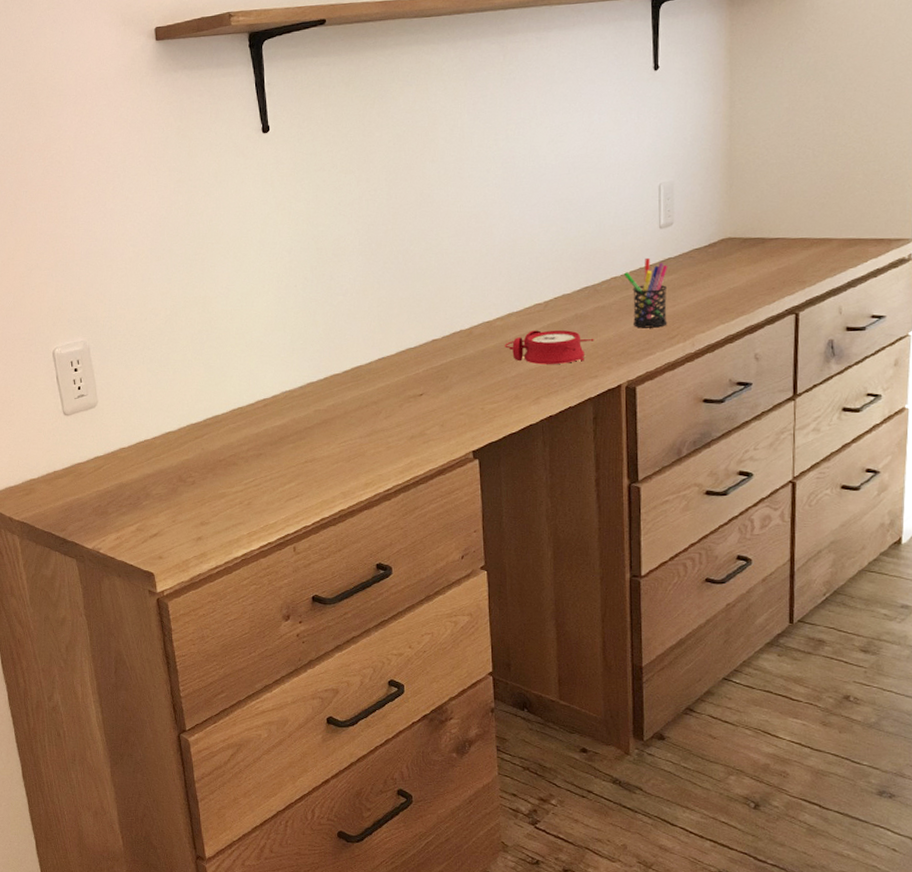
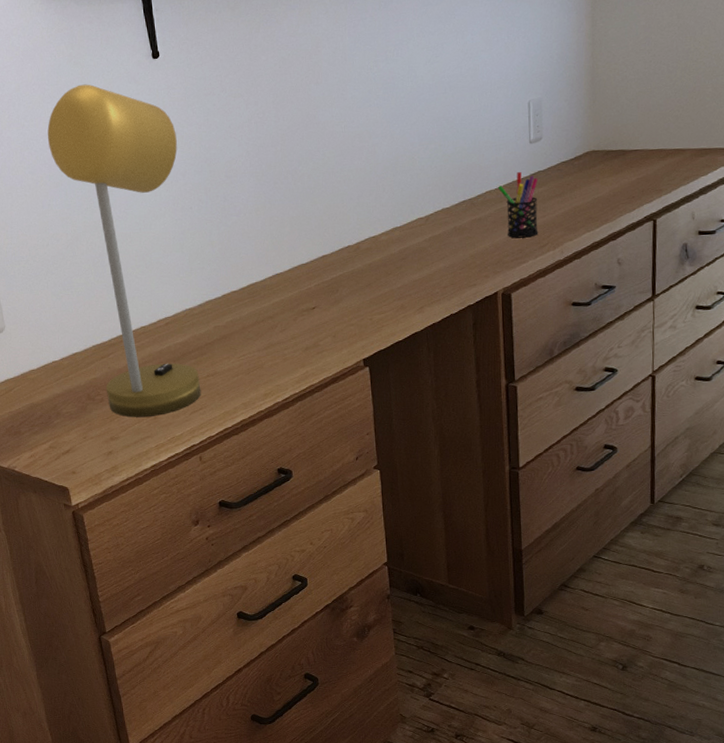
desk lamp: none [151,157,298,502] -> present [47,84,202,417]
alarm clock: present [505,330,594,365] -> none [390,242,472,276]

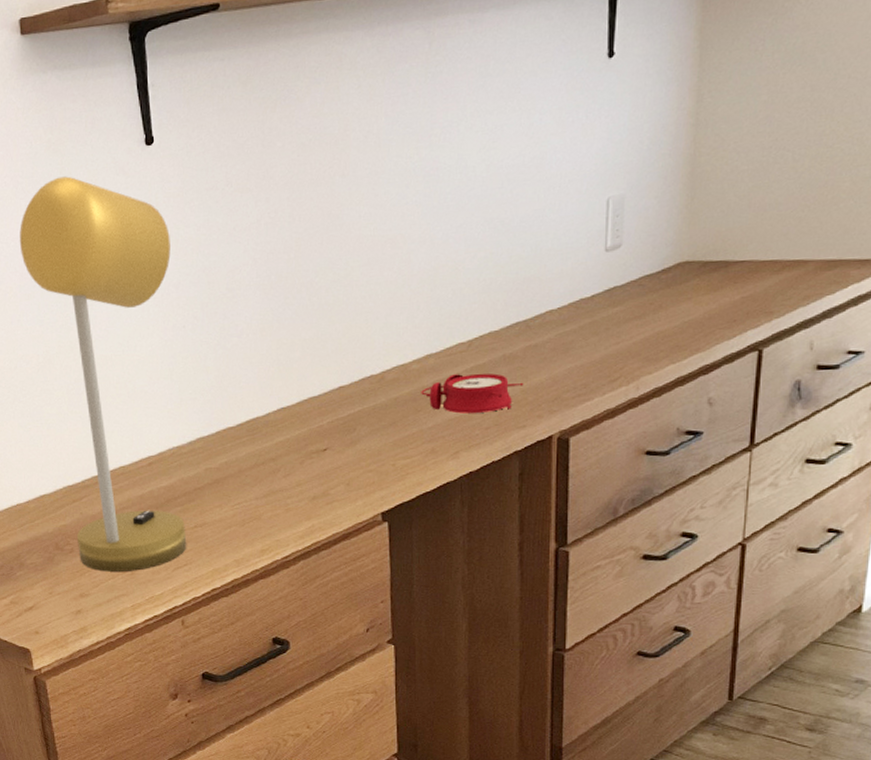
alarm clock: none [390,242,472,276] -> present [421,373,524,414]
pen holder: present [498,171,538,238] -> none [562,286,613,370]

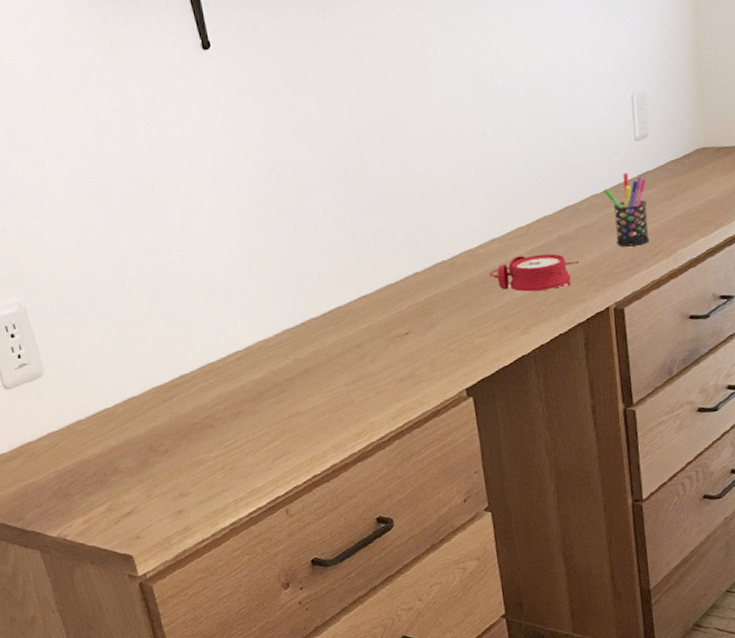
desk lamp: present [19,176,187,572] -> none [80,80,284,469]
pen holder: none [562,286,613,370] -> present [604,172,650,247]

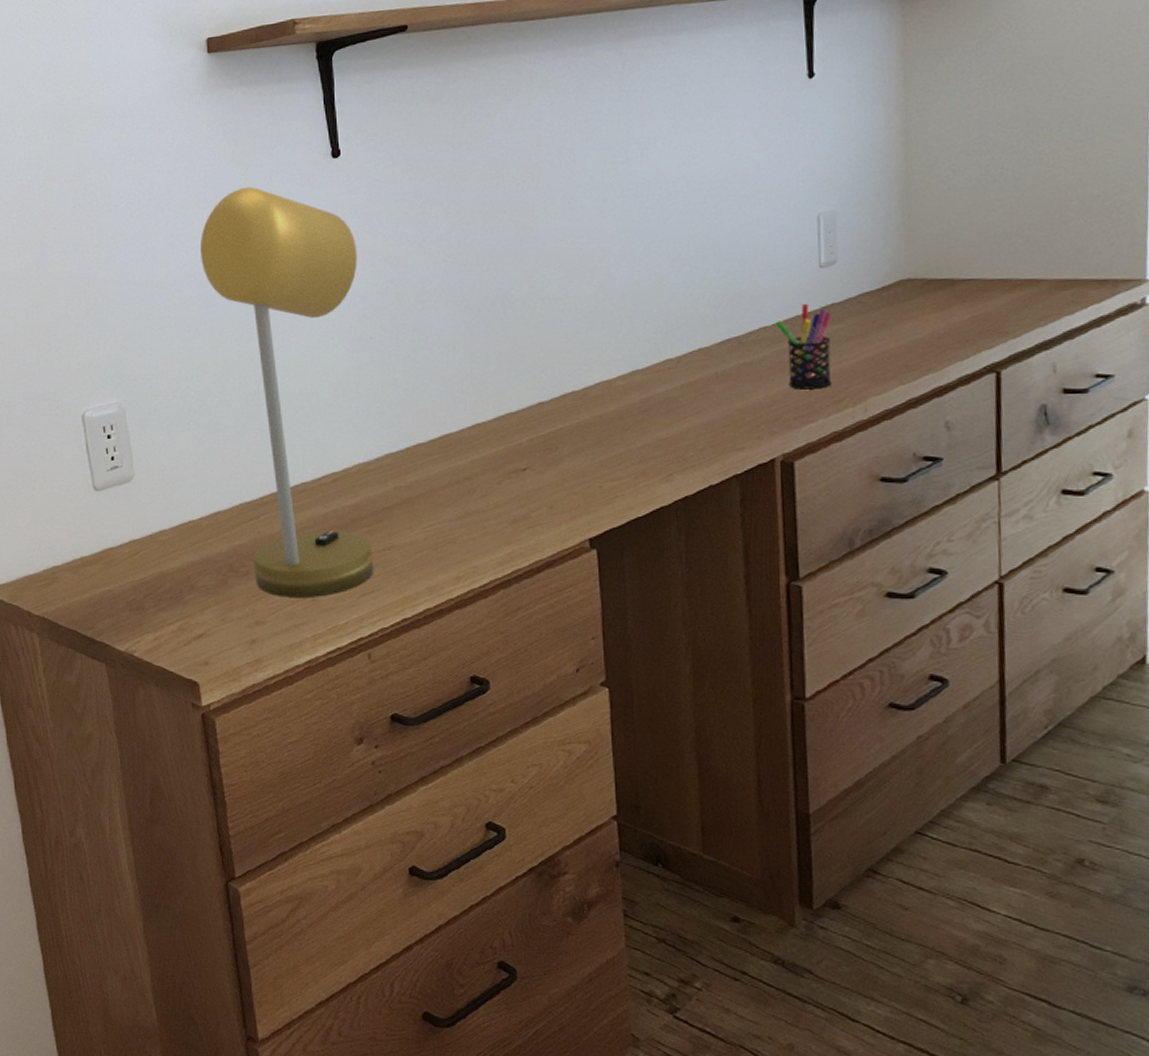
desk lamp: none [80,80,284,469] -> present [199,187,374,597]
alarm clock: present [489,253,579,292] -> none [627,392,740,433]

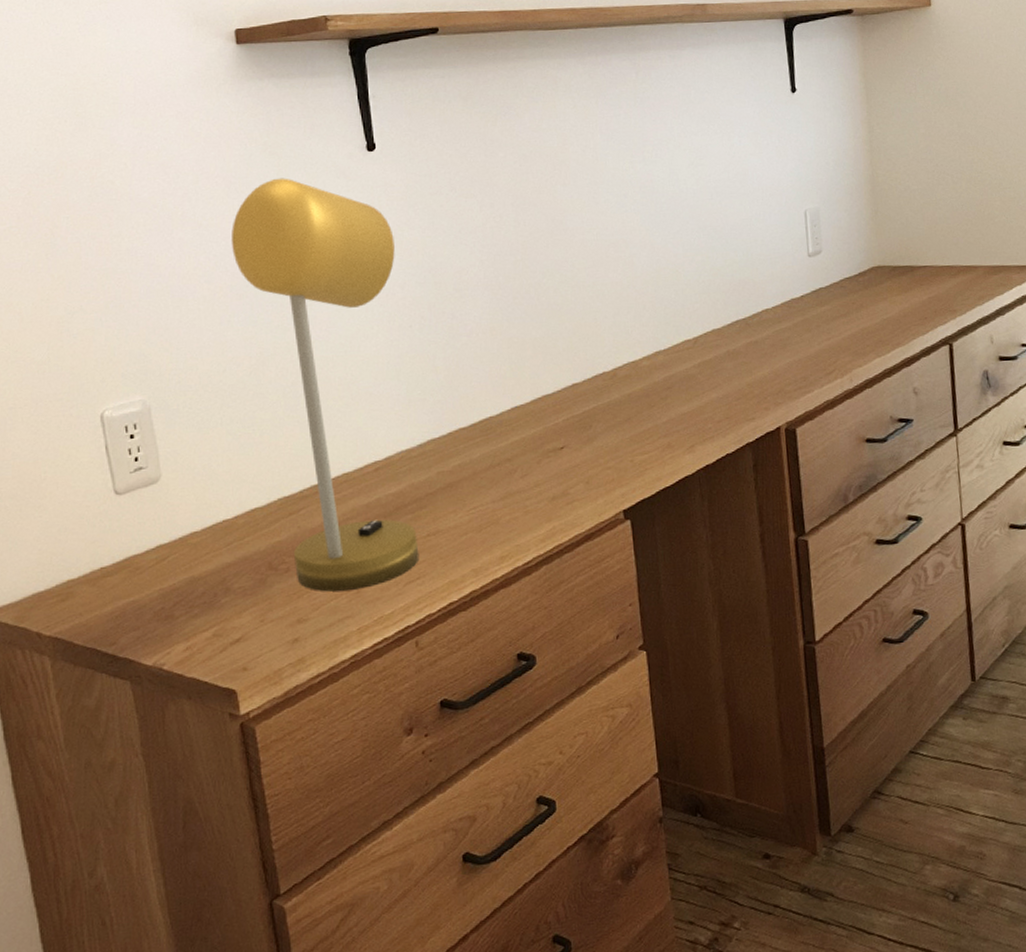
pen holder: present [776,303,832,390] -> none [775,288,823,364]

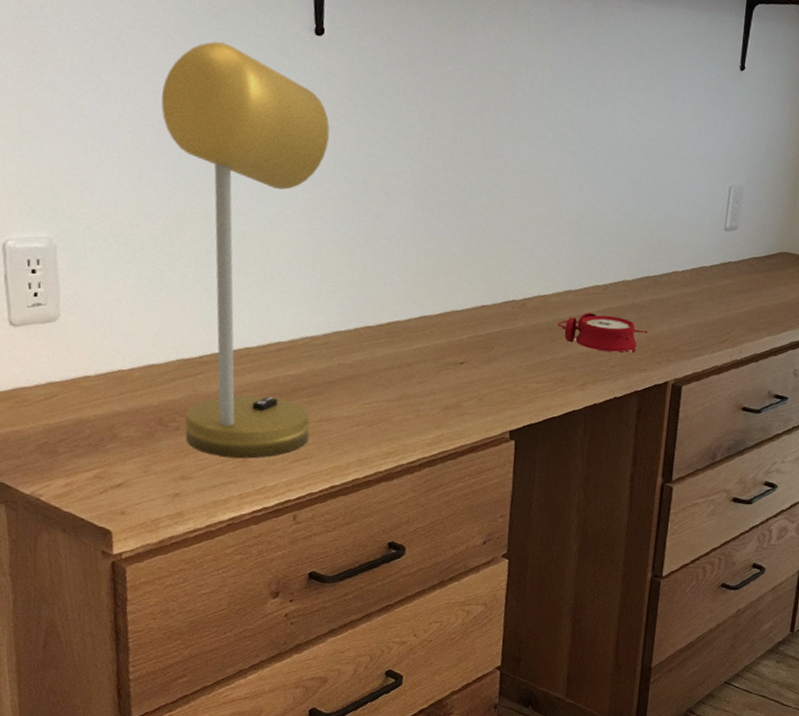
alarm clock: none [653,368,749,408] -> present [557,312,648,353]

